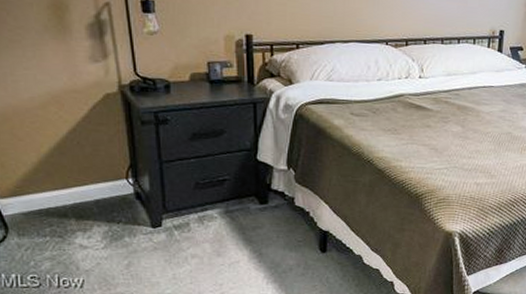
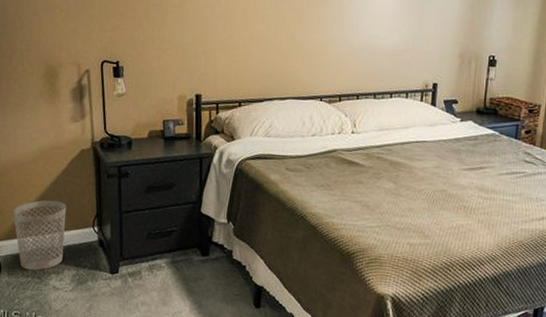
wastebasket: none [18,150,91,229] -> present [13,200,67,271]

